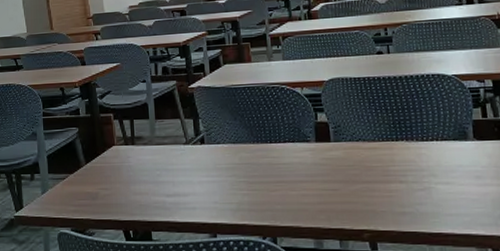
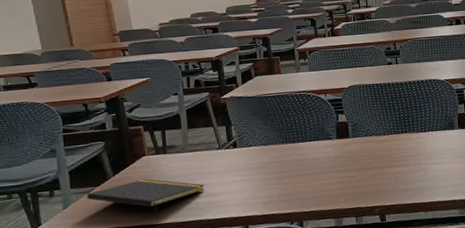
notepad: none [62,170,172,215] -> present [87,178,205,219]

